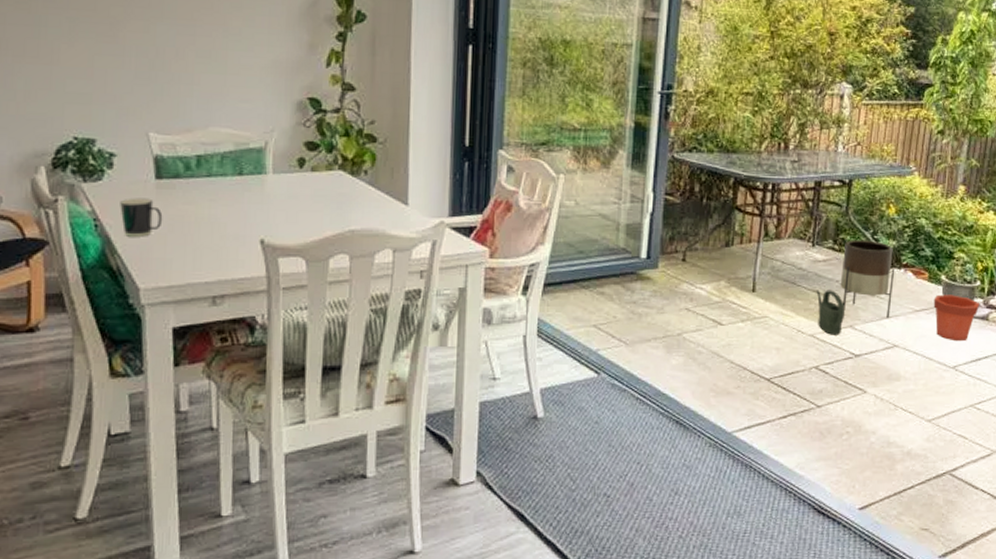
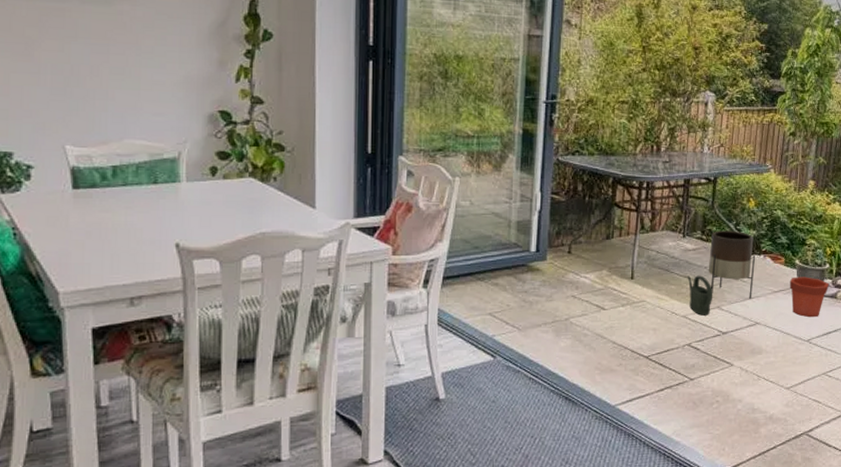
mug: present [120,198,163,237] -> none [38,207,81,244]

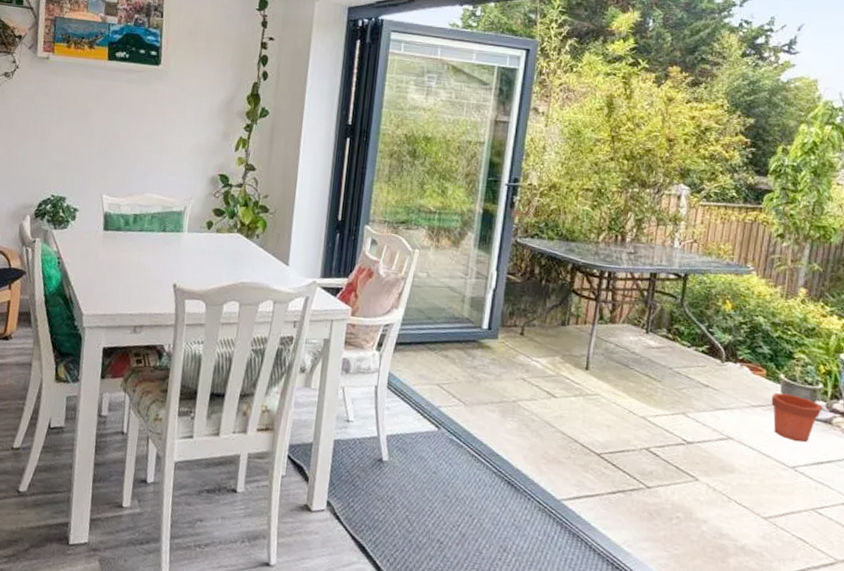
watering can: present [687,275,713,316] -> none [649,374,678,420]
planter: present [708,230,756,299] -> none [673,330,731,410]

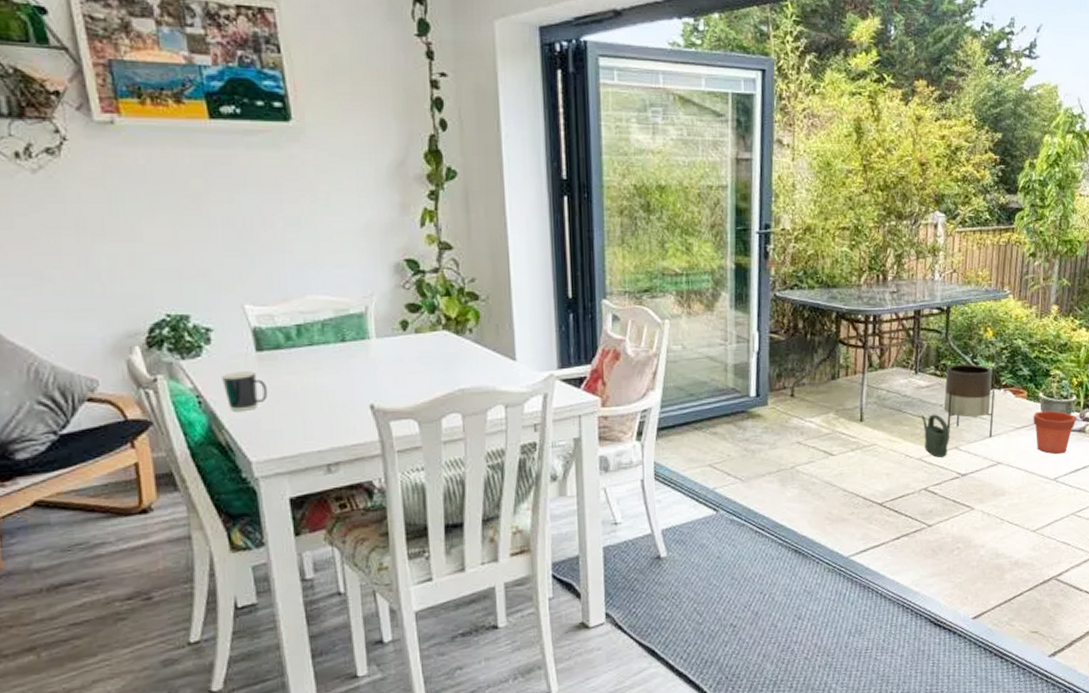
mug: none [76,243,106,274] -> present [222,371,268,411]
watering can: none [649,374,678,420] -> present [921,414,950,457]
planter: none [673,330,731,410] -> present [943,364,995,437]

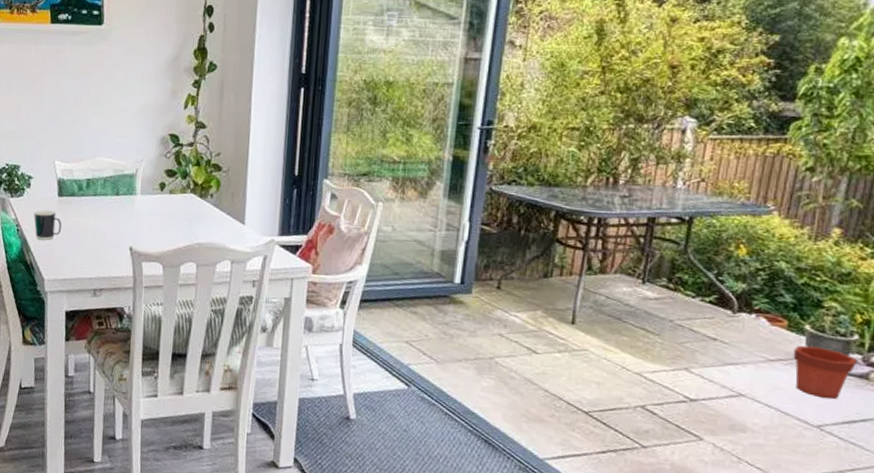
watering can: present [921,414,950,457] -> none [645,327,680,377]
planter: present [943,364,995,437] -> none [674,279,744,365]

